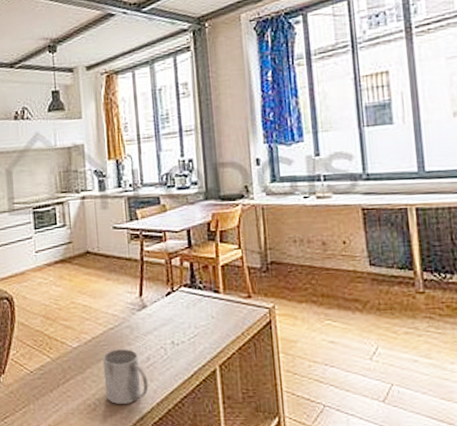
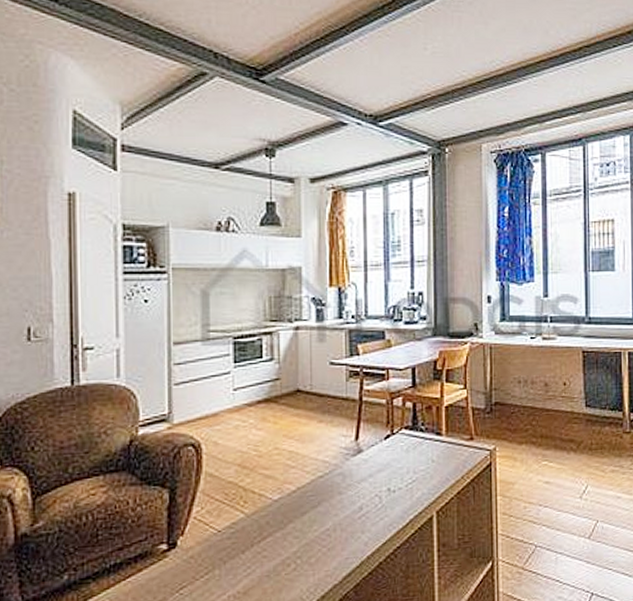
mug: present [102,349,149,404] -> none [308,499,359,561]

